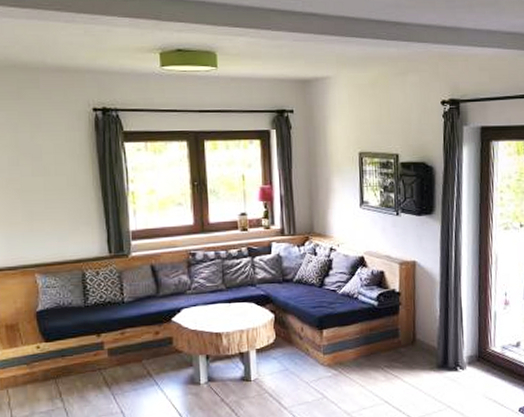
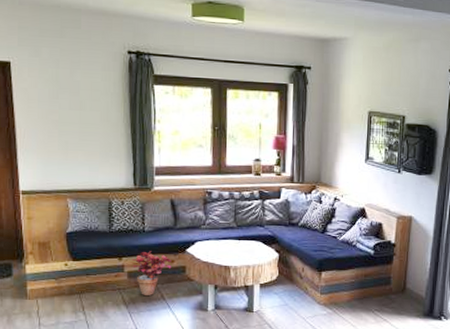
potted plant: none [111,324,157,374] -> present [131,251,172,295]

